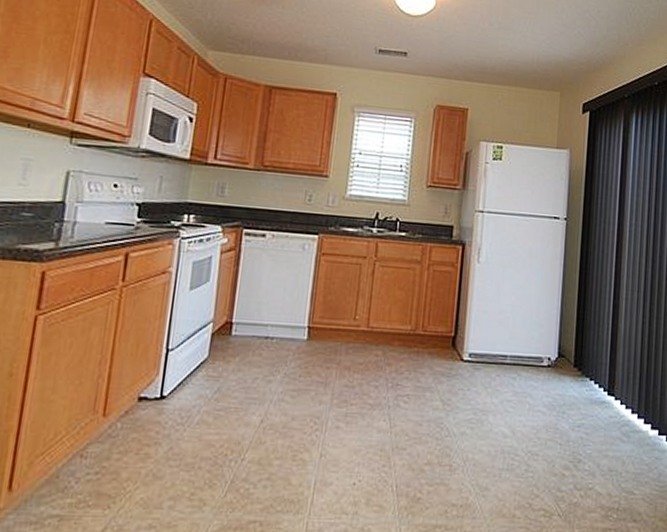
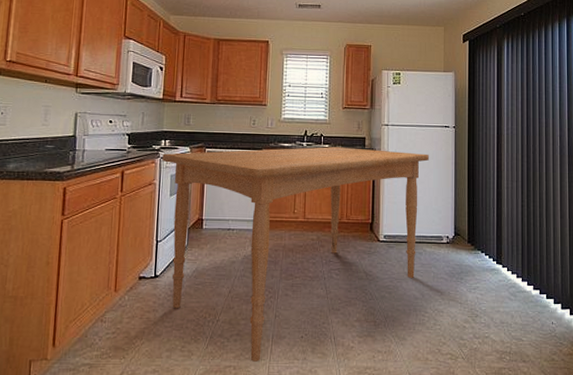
dining table: none [181,232,532,516] -> present [162,147,429,362]

